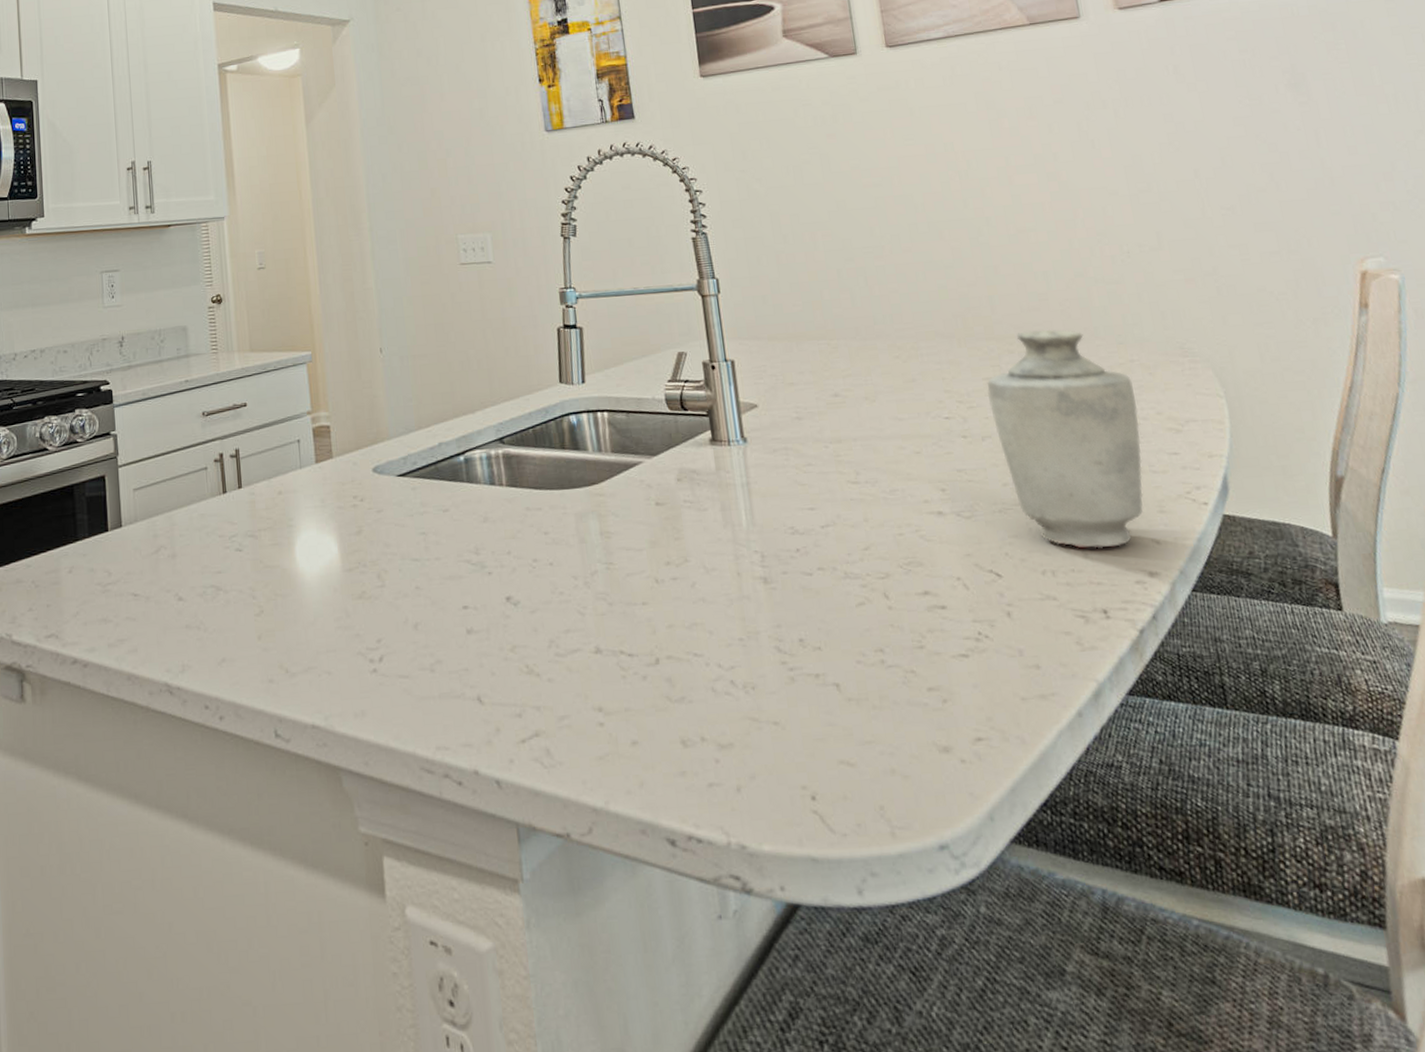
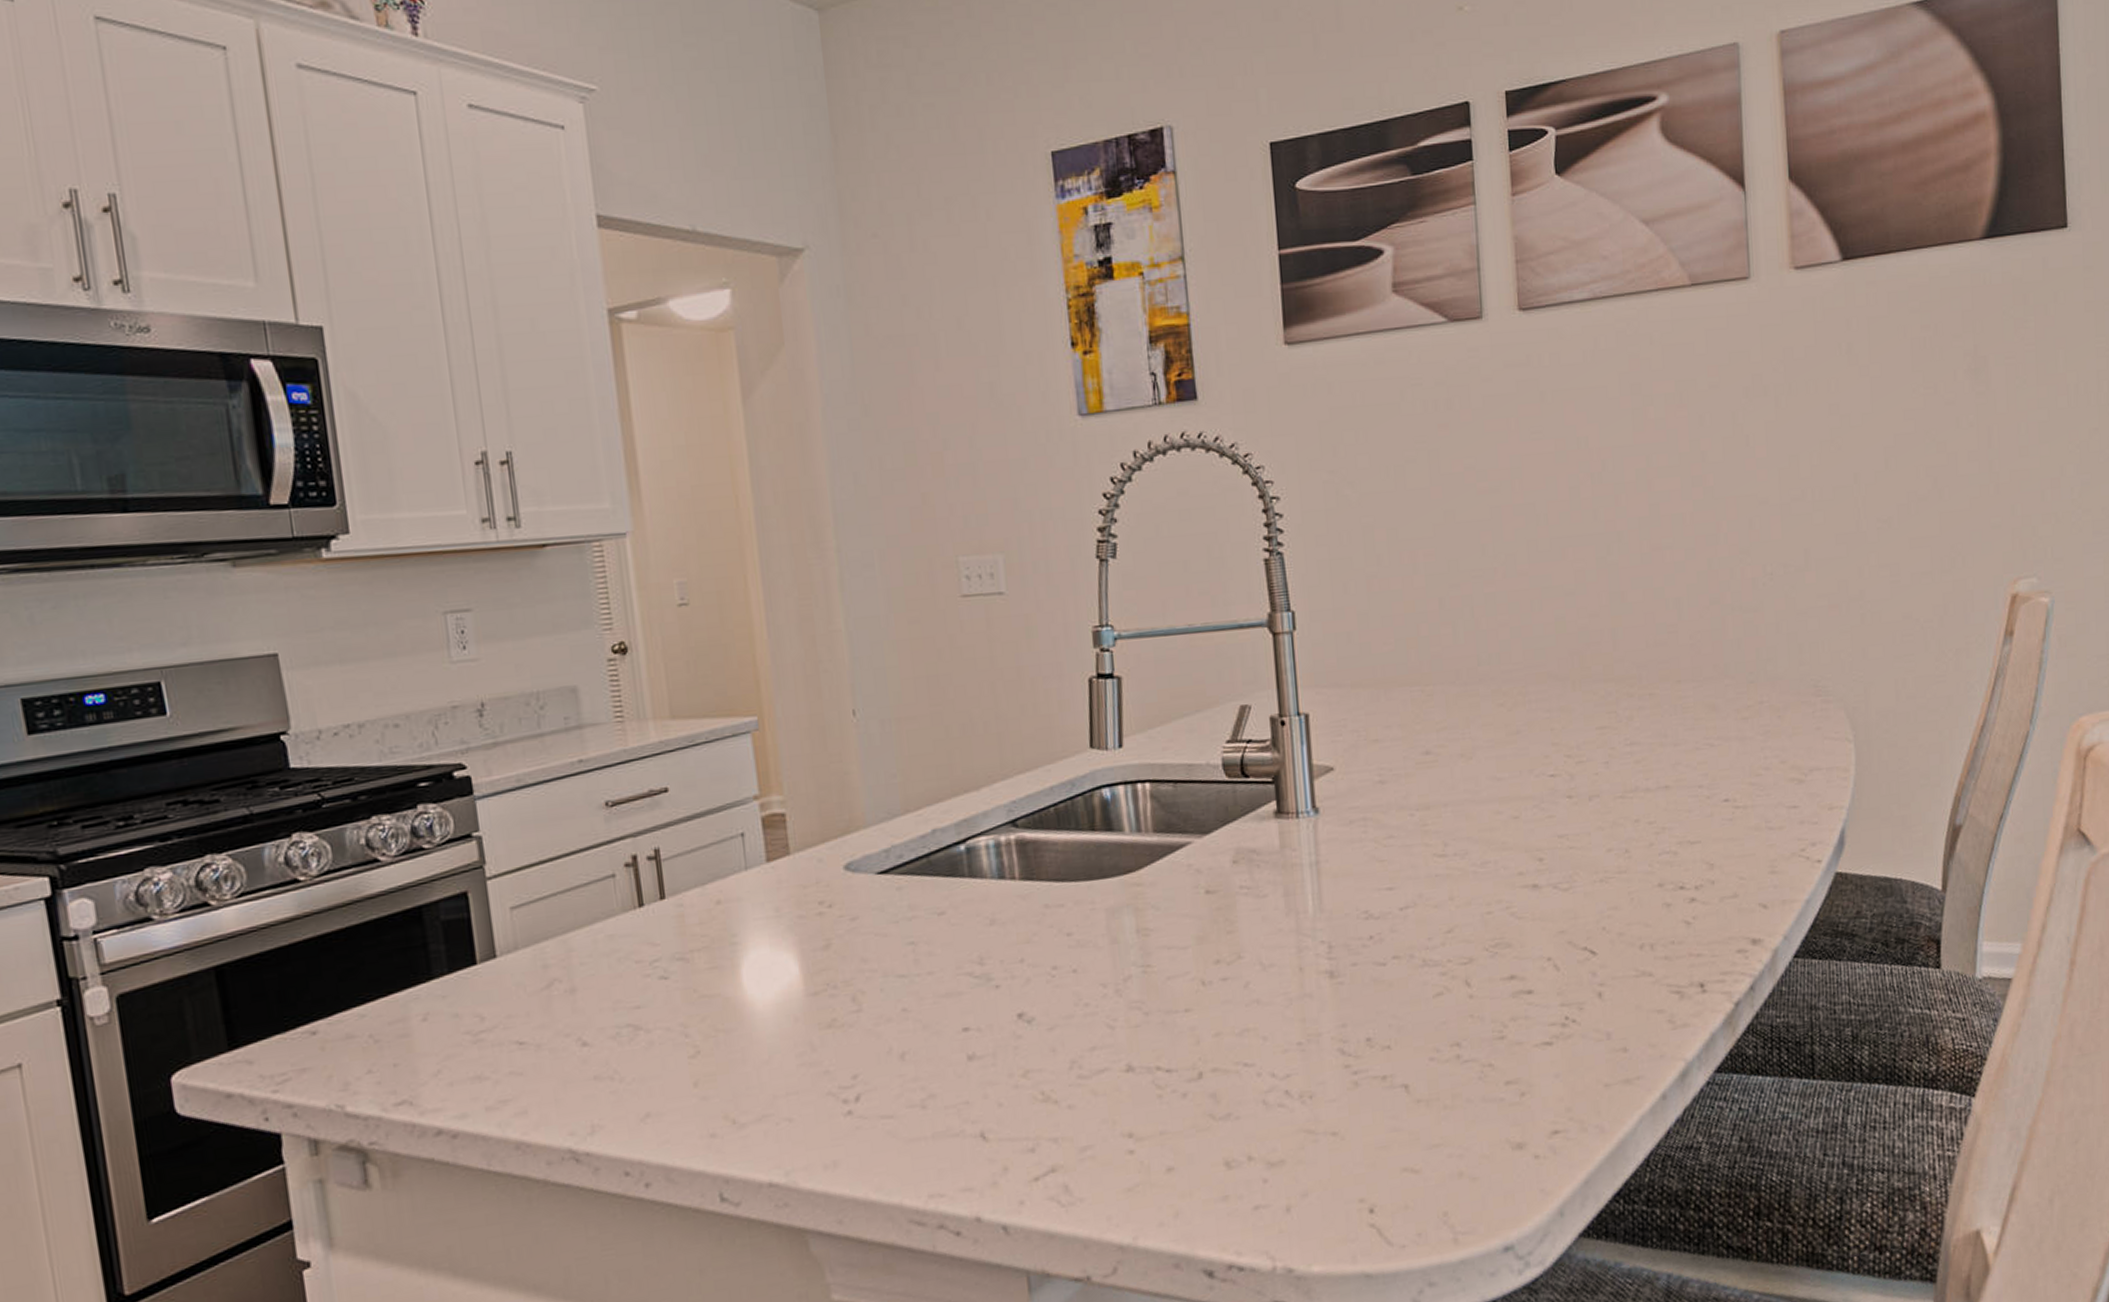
vase: present [986,329,1143,549] -> none [1599,667,1761,918]

